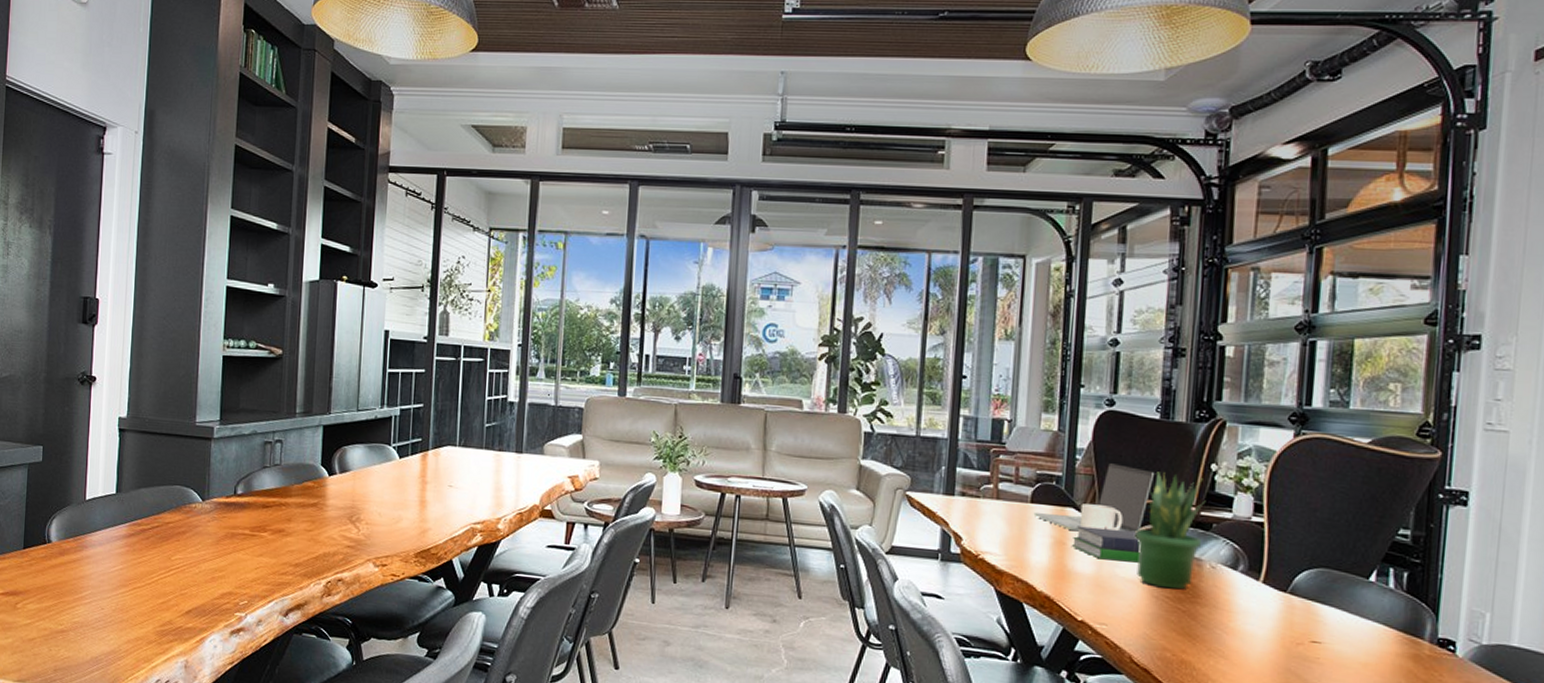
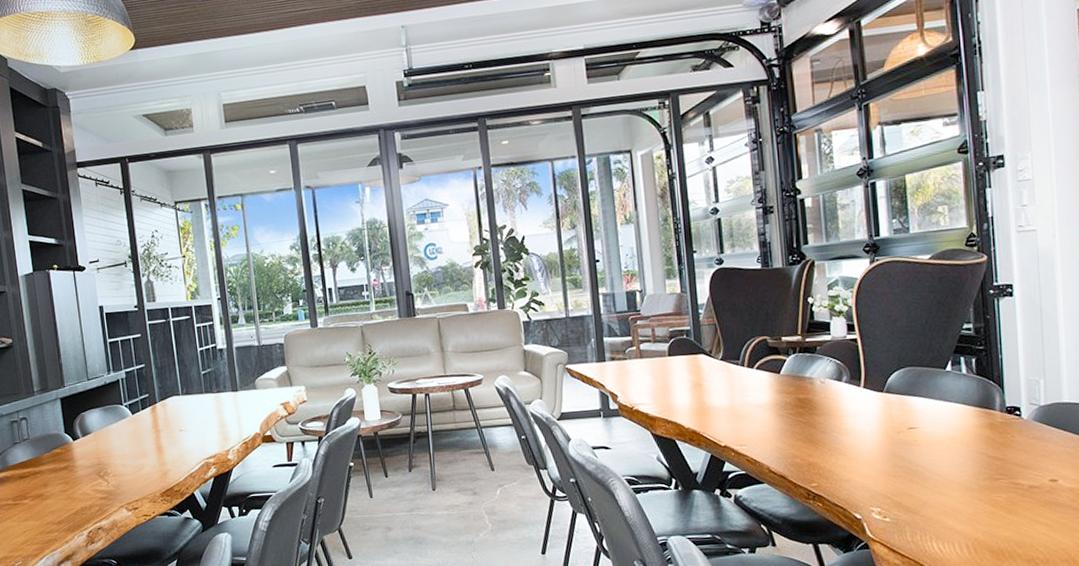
laptop: present [1033,463,1154,532] -> none [672,311,764,373]
book: present [1072,526,1141,563] -> none [707,364,763,393]
mug: present [1079,503,1123,531] -> none [709,347,745,369]
planter: present [1135,472,1206,590] -> none [756,311,810,407]

